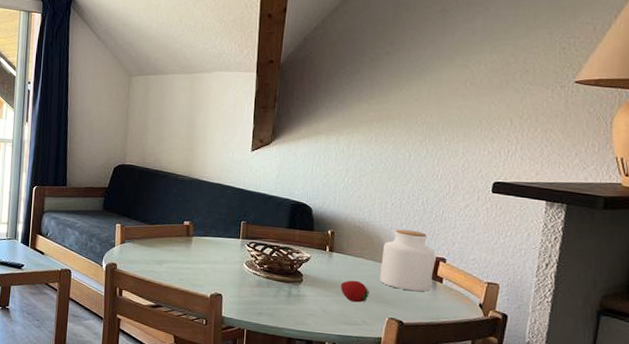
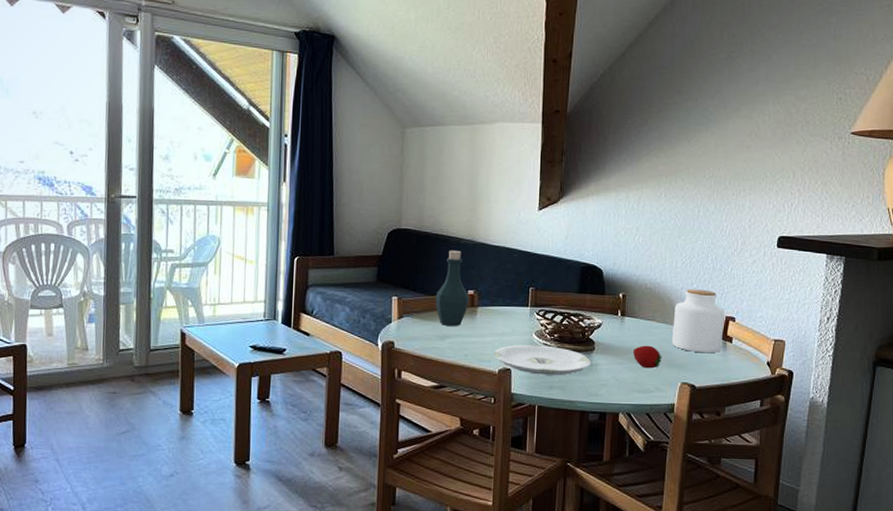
bottle: none [154,185,185,253] -> present [435,250,470,326]
plate: none [206,272,300,304] -> present [493,344,592,375]

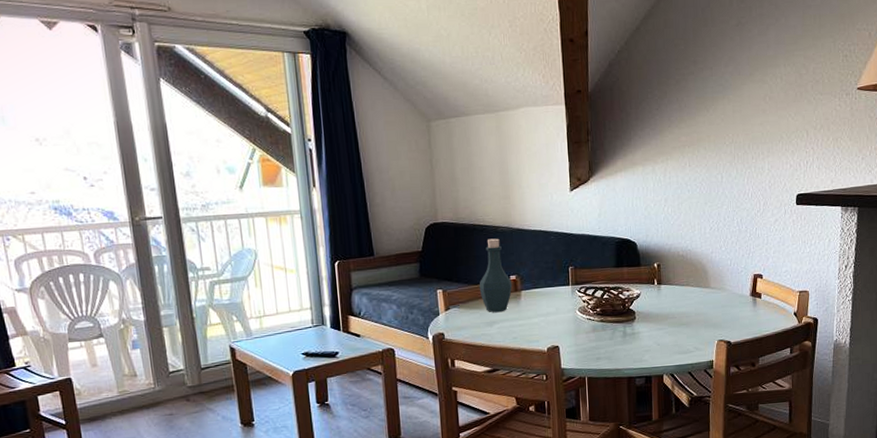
plate: present [493,344,592,375] -> none [541,320,634,349]
fruit: present [633,345,662,369] -> none [671,309,698,331]
jar: present [672,289,725,354] -> none [706,251,753,311]

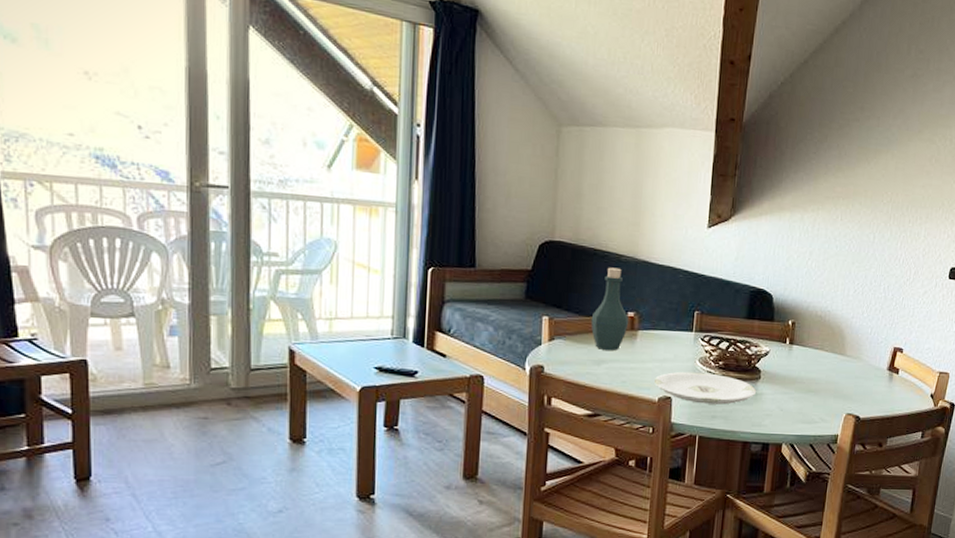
plate: none [541,320,634,349] -> present [653,371,757,405]

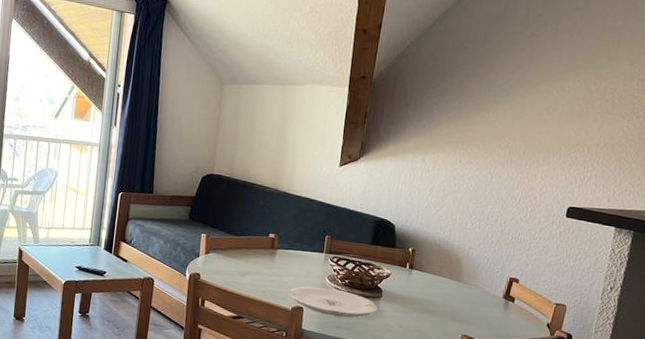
bottle: present [590,267,629,350] -> none [239,196,270,265]

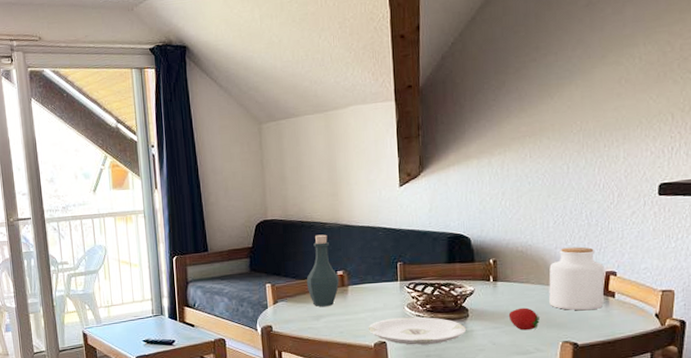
bottle: none [239,196,270,265] -> present [306,234,340,306]
fruit: none [417,297,445,320] -> present [508,307,540,331]
jar: none [456,249,509,311] -> present [549,246,605,311]

